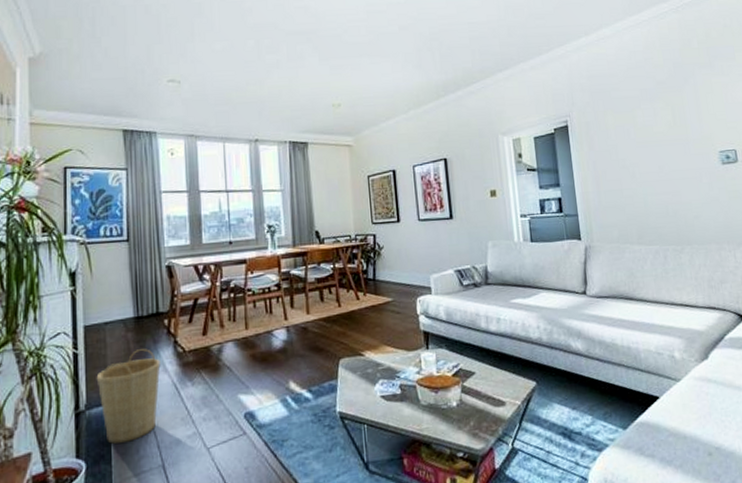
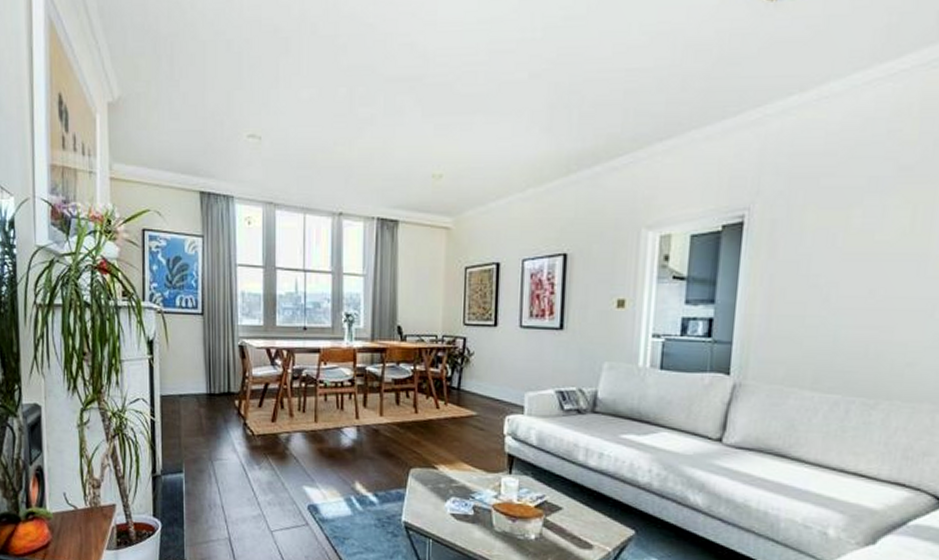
basket: present [96,349,161,445] -> none [171,426,230,512]

